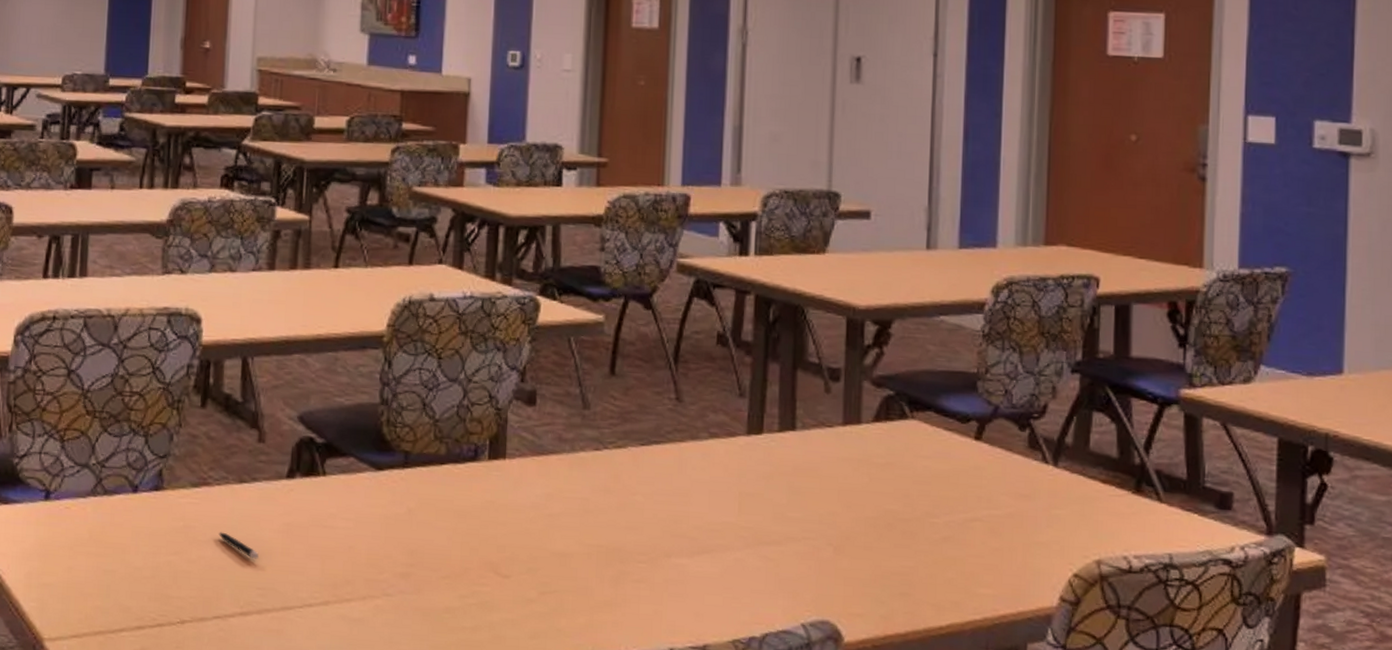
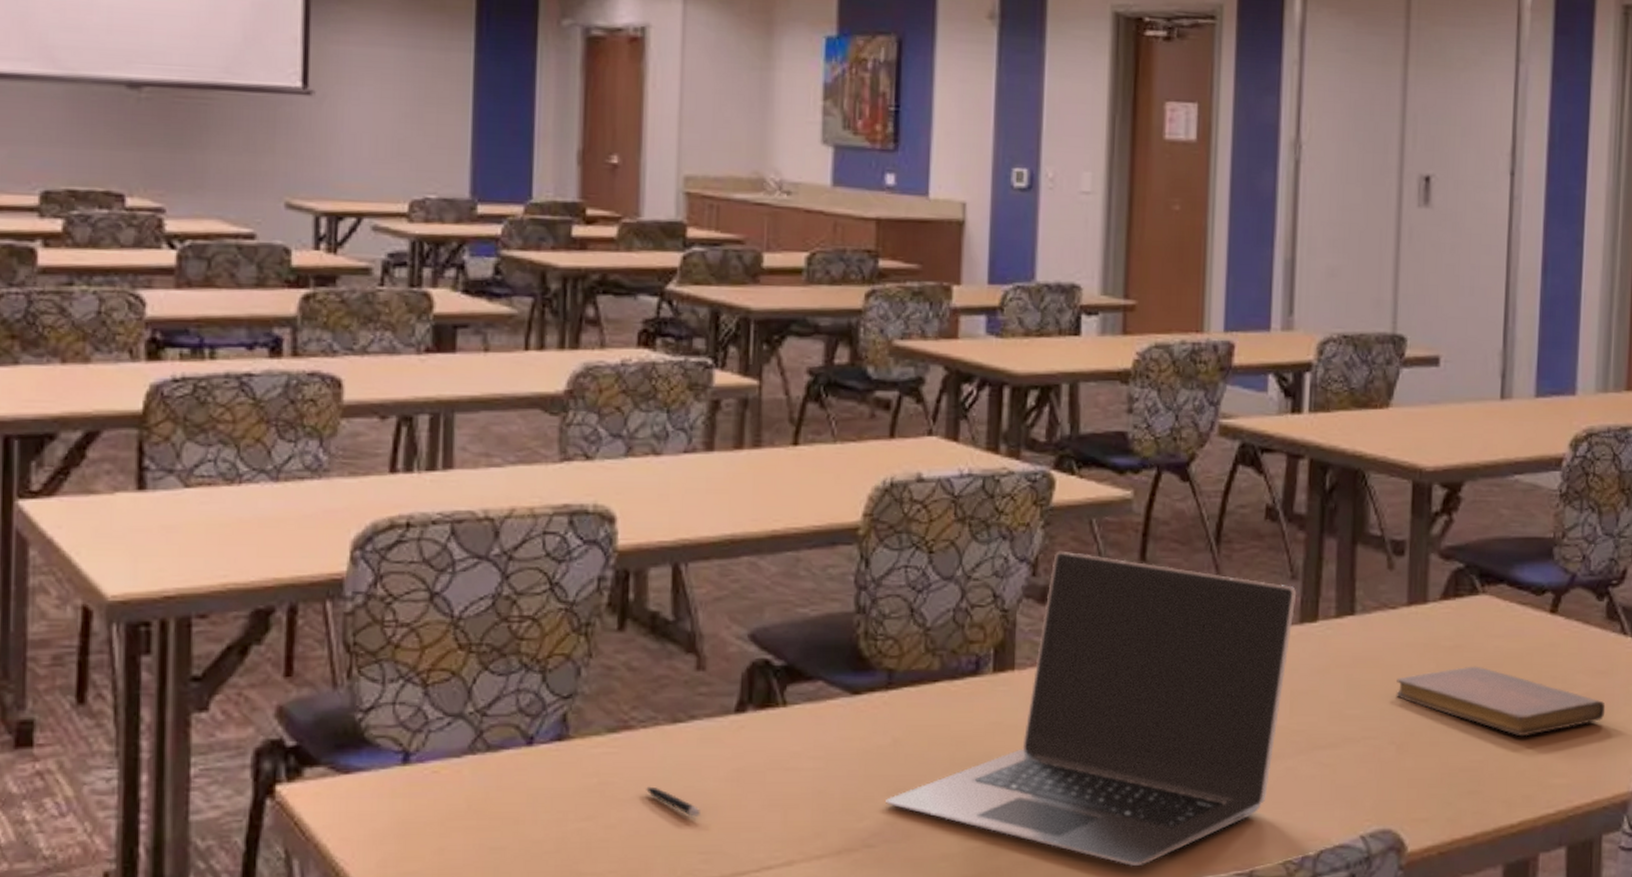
laptop: none [401,362,745,632] -> present [886,550,1297,867]
notebook: none [833,482,1029,549] -> present [1396,666,1606,737]

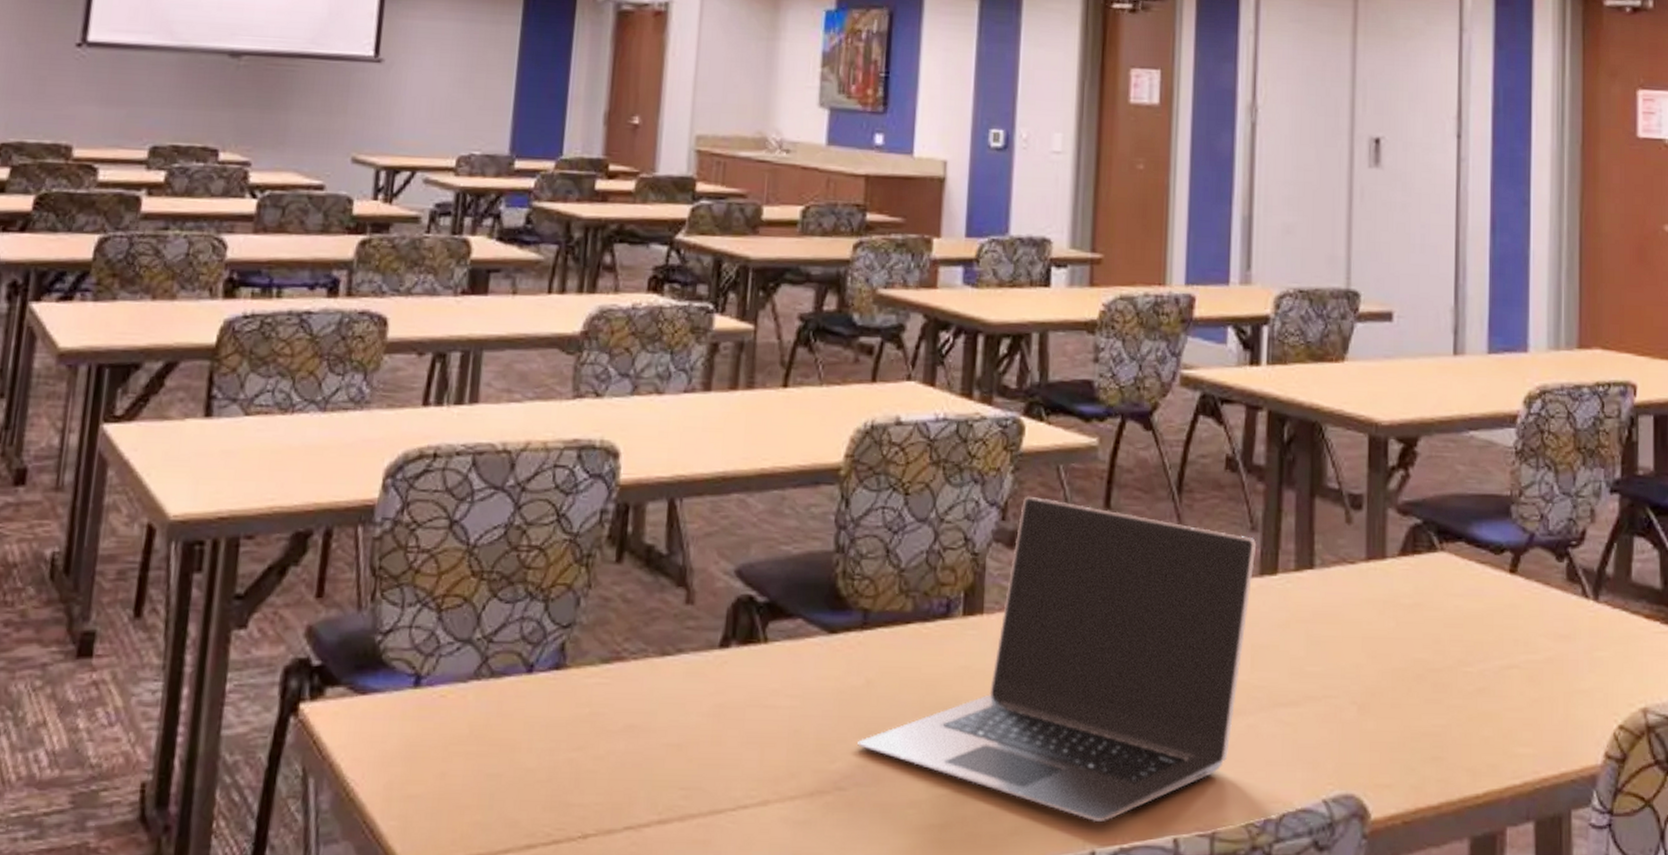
pen: present [646,786,700,817] -> none [633,719,683,751]
notebook: present [1396,666,1606,737] -> none [1356,625,1570,702]

